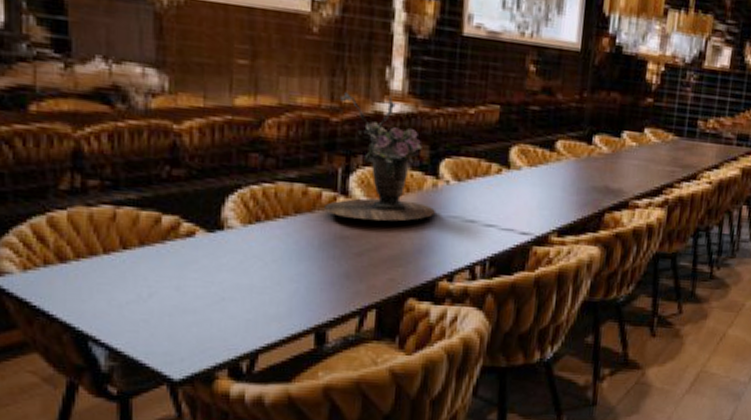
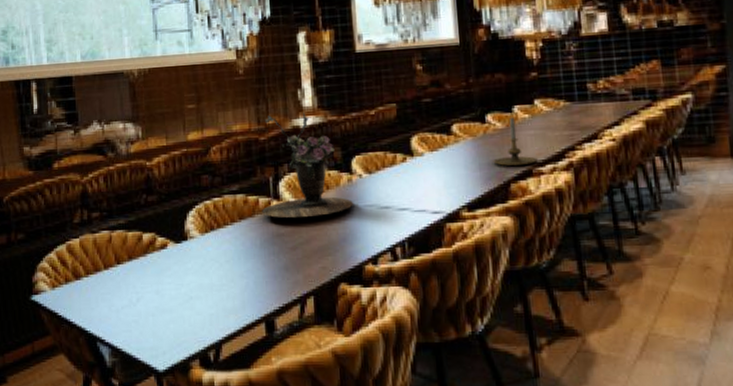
candle holder: none [592,142,636,196] -> present [493,117,538,166]

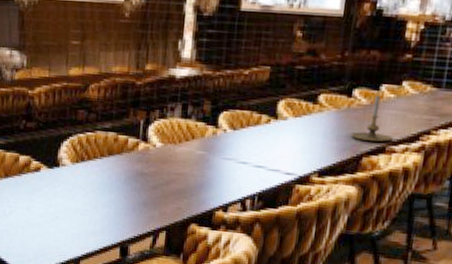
flower arrangement: present [262,112,354,218] -> none [130,62,215,162]

